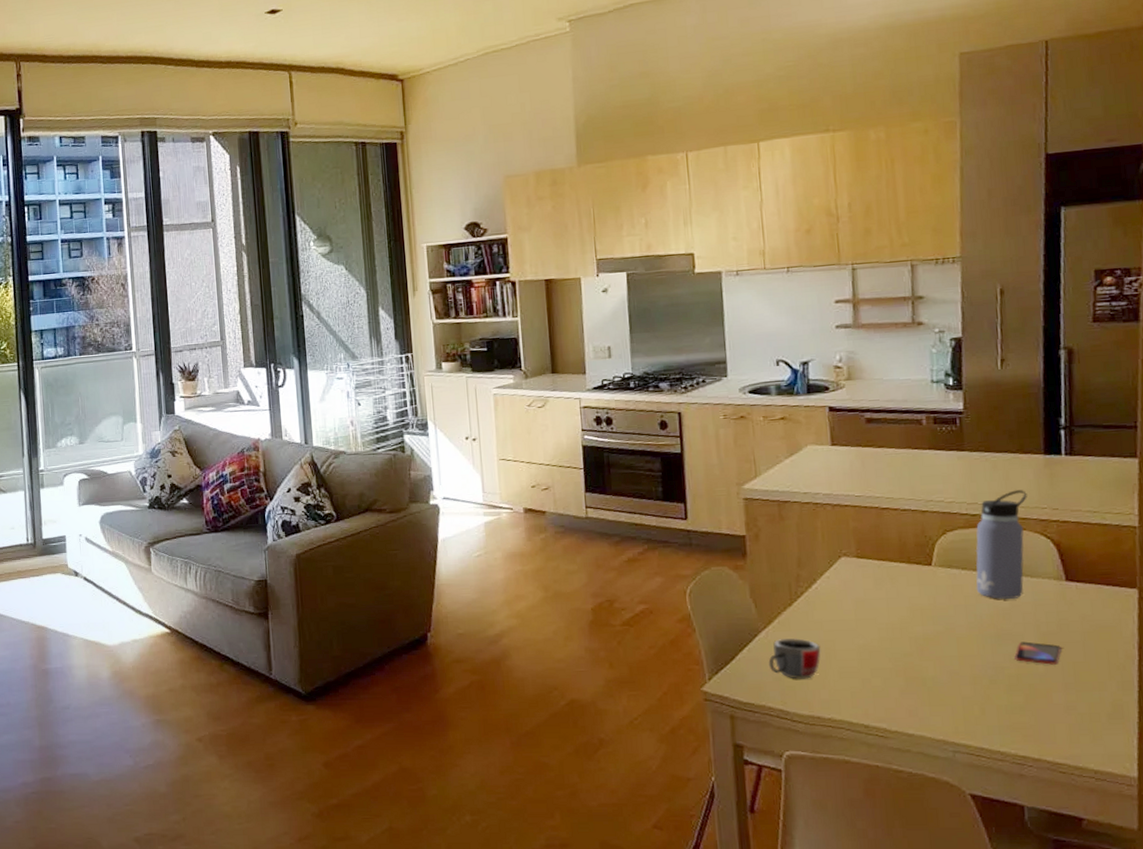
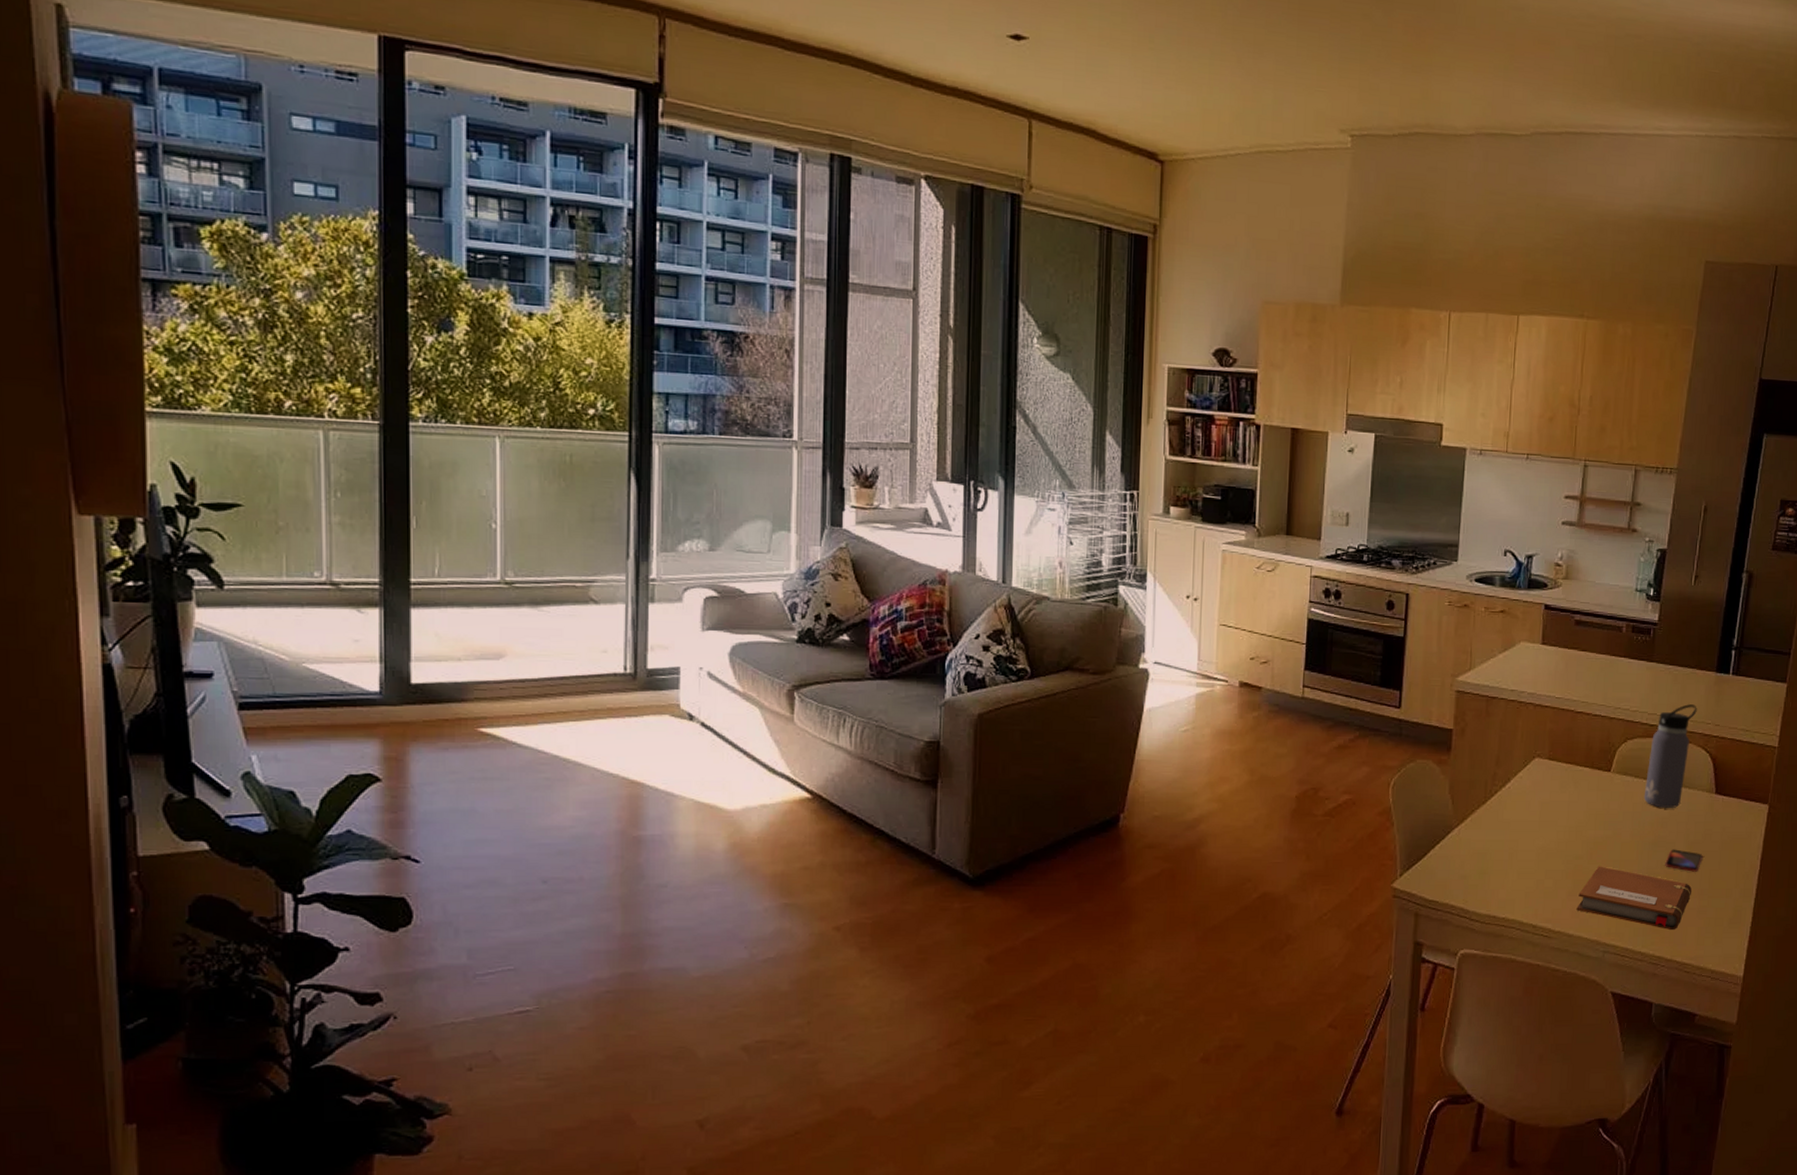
mug: present [768,638,821,679] -> none [1456,837,1505,878]
notebook: none [913,662,1054,728] -> present [1576,866,1692,931]

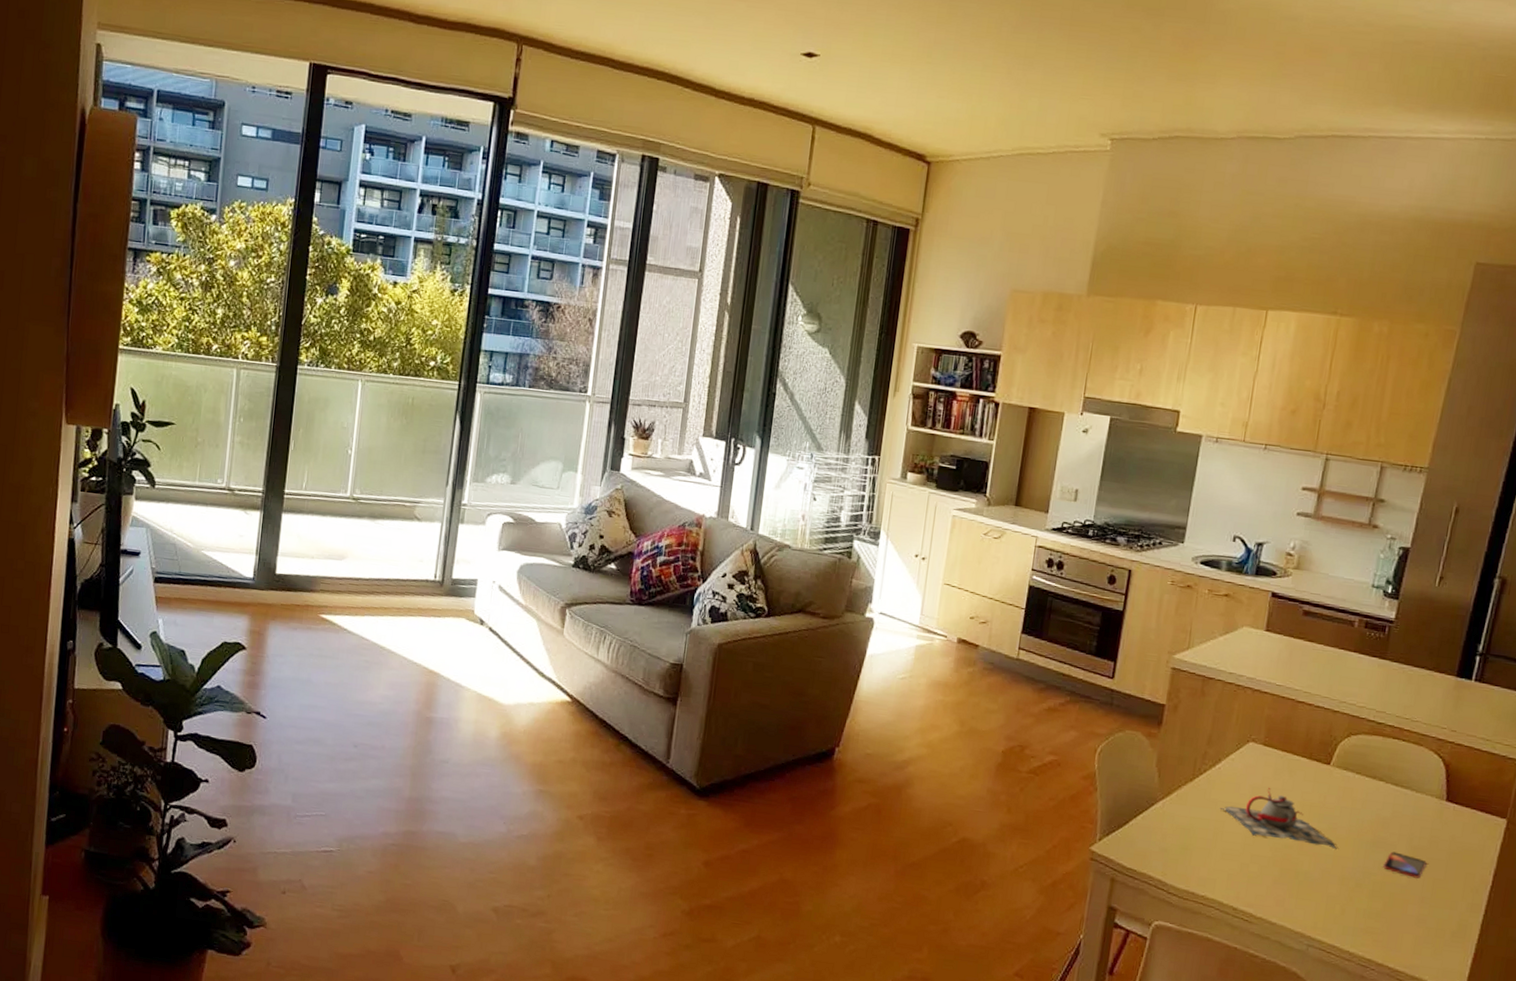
teapot: none [1512,801,1623,855] -> present [1219,787,1337,850]
notebook: present [1576,866,1692,931] -> none [1282,858,1412,935]
water bottle: present [1643,704,1697,808] -> none [1364,706,1432,810]

